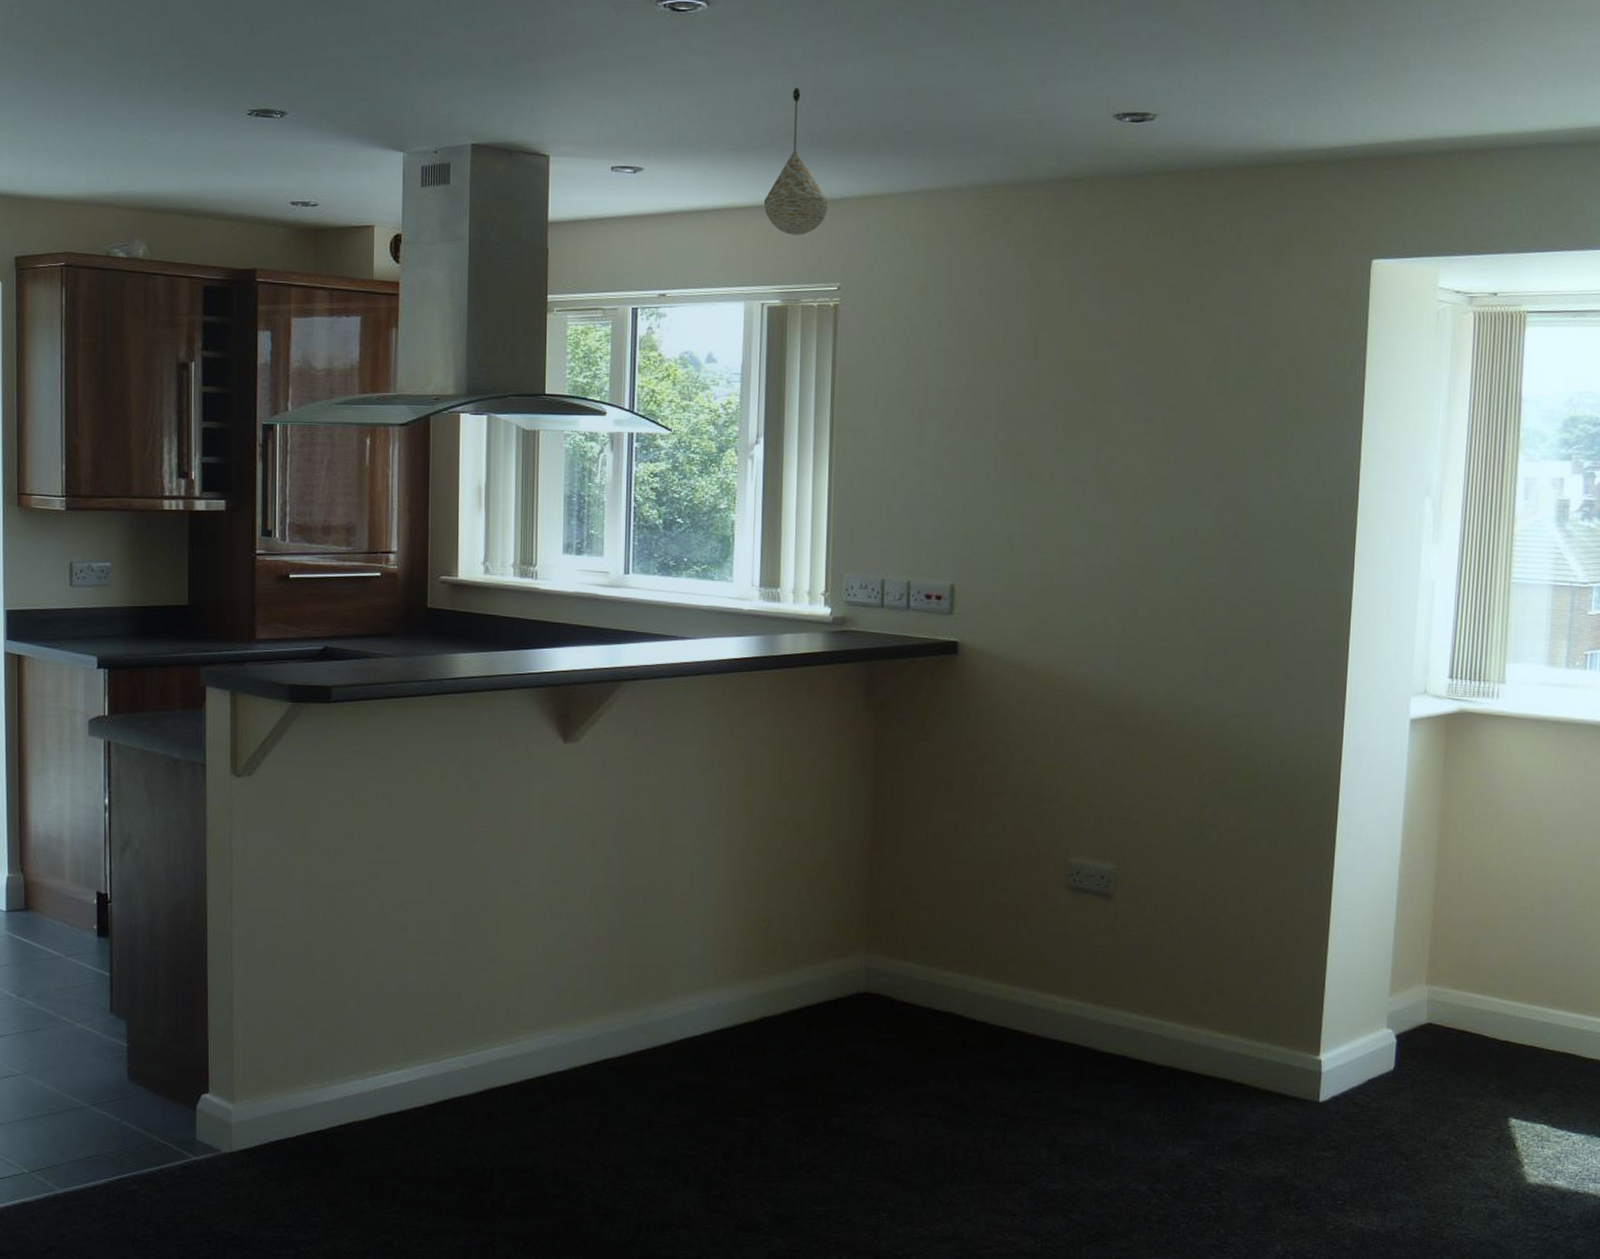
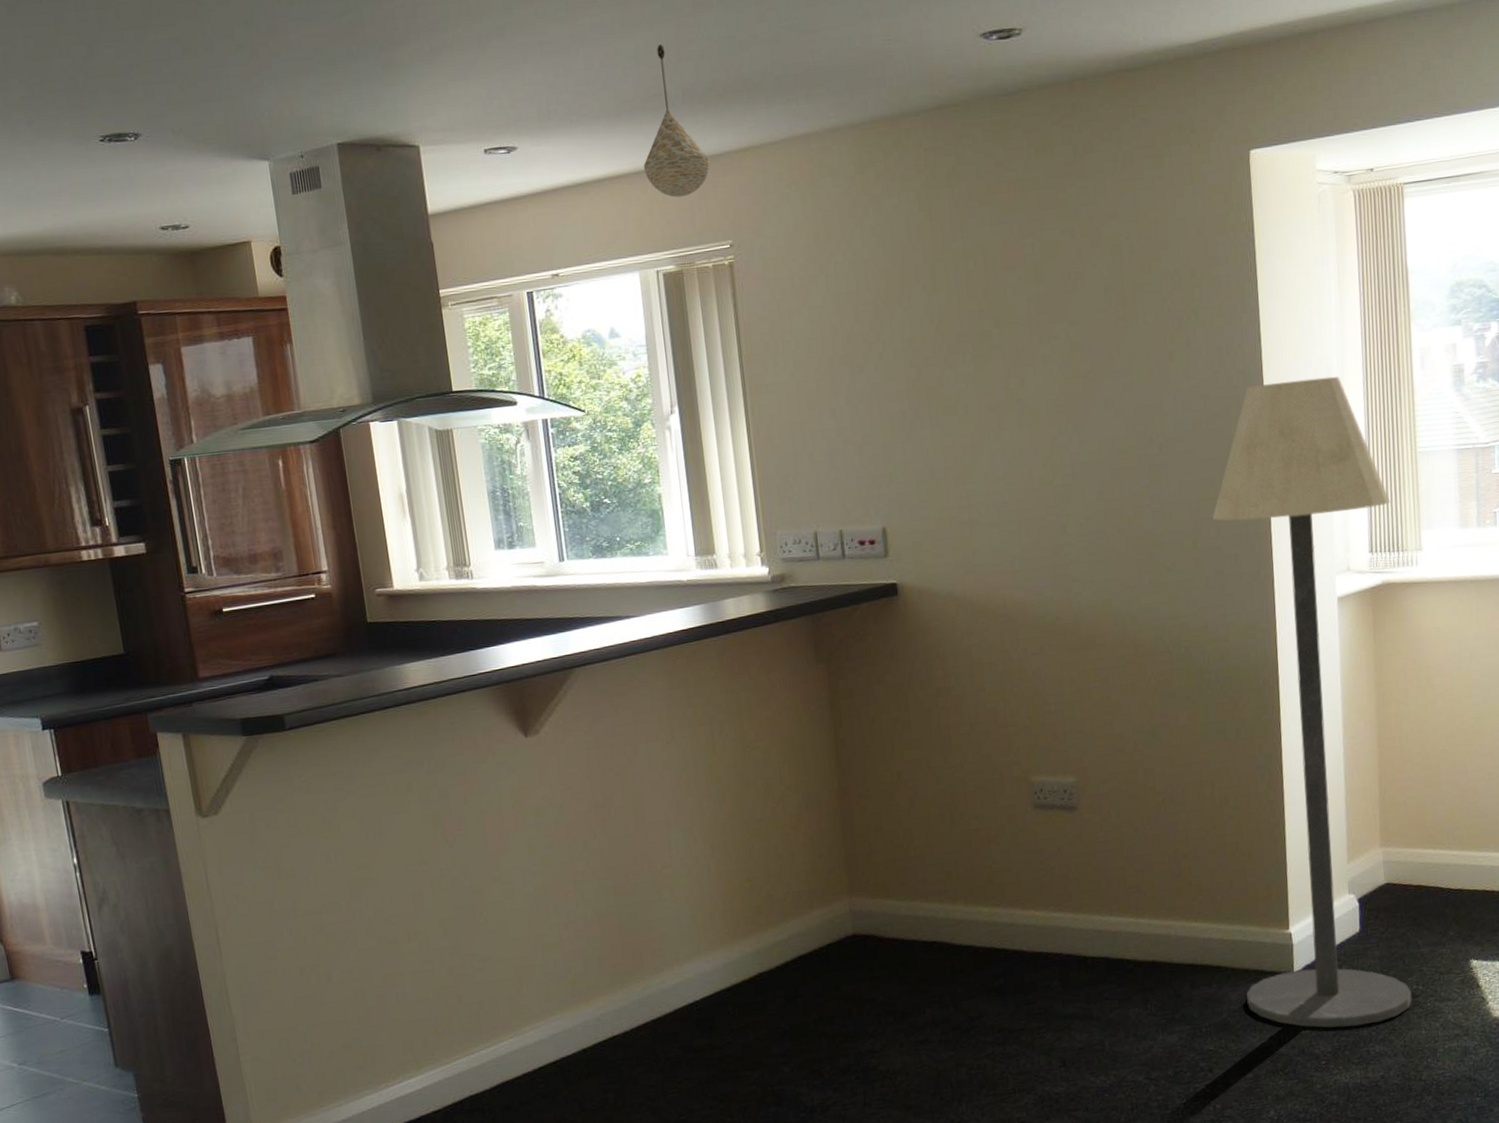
floor lamp: none [1266,493,1477,1170] -> present [1212,376,1412,1028]

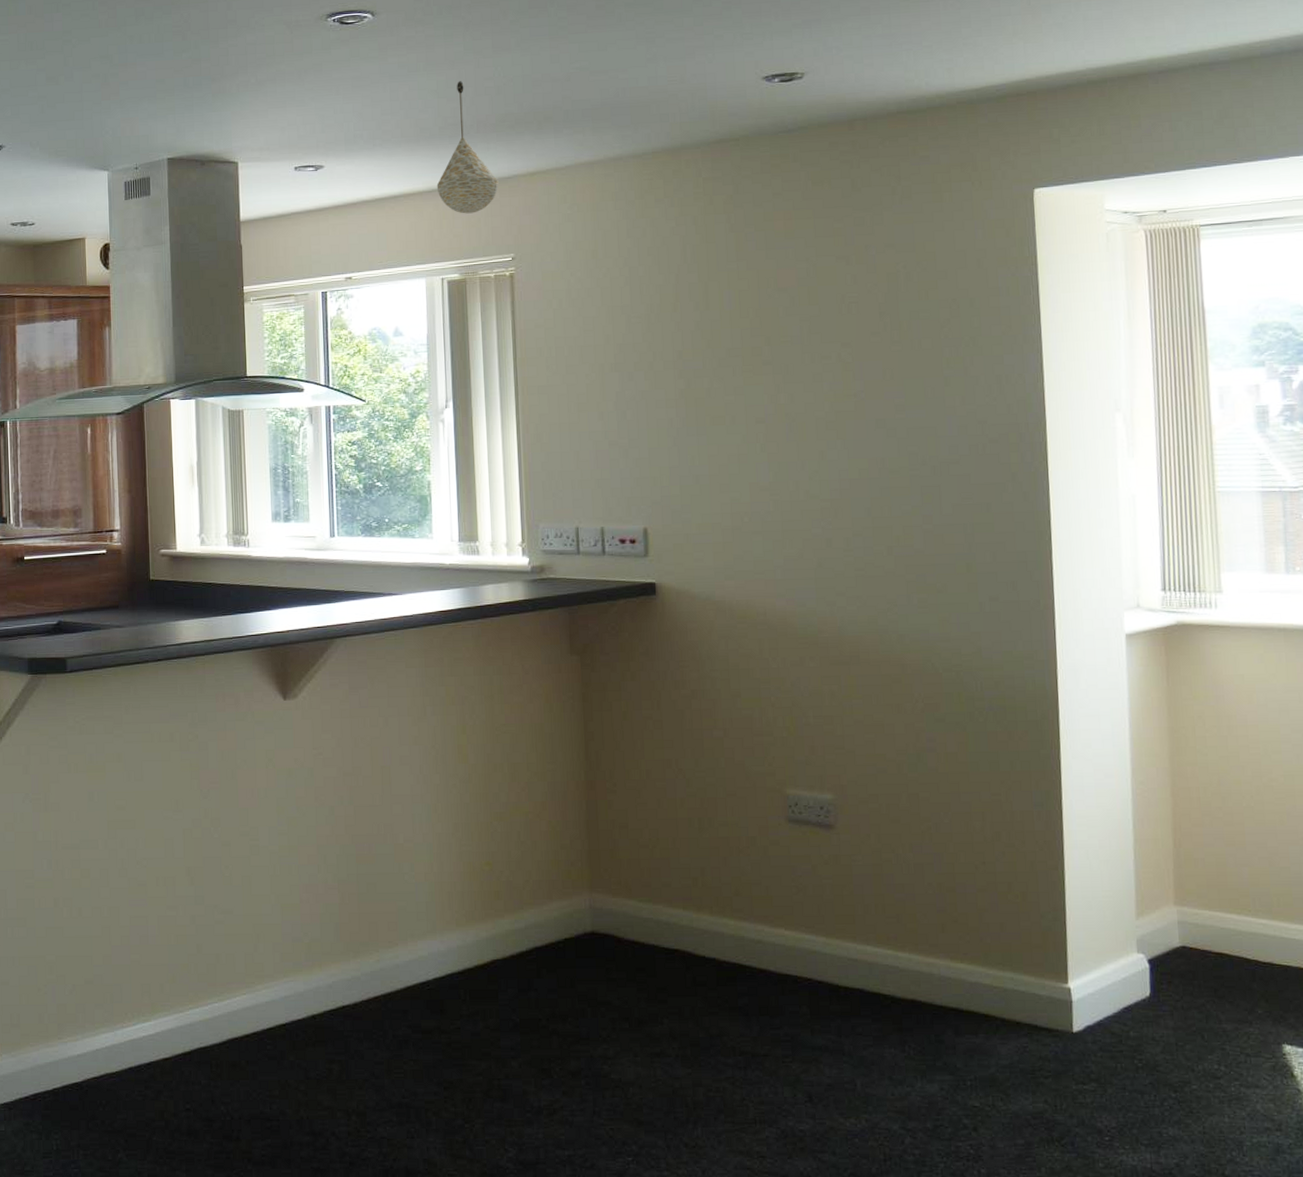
floor lamp: present [1212,376,1412,1028] -> none [987,410,1213,1102]

